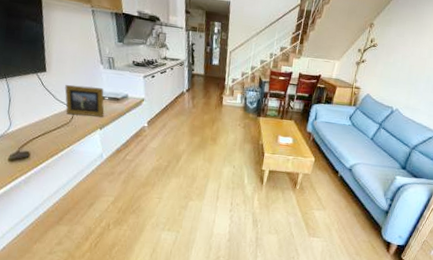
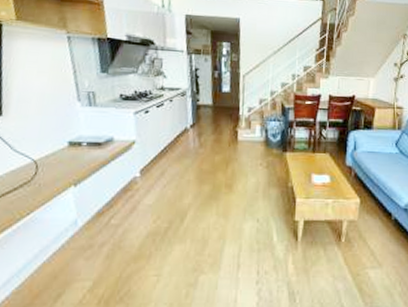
picture frame: present [65,84,104,117] -> none [27,130,81,170]

